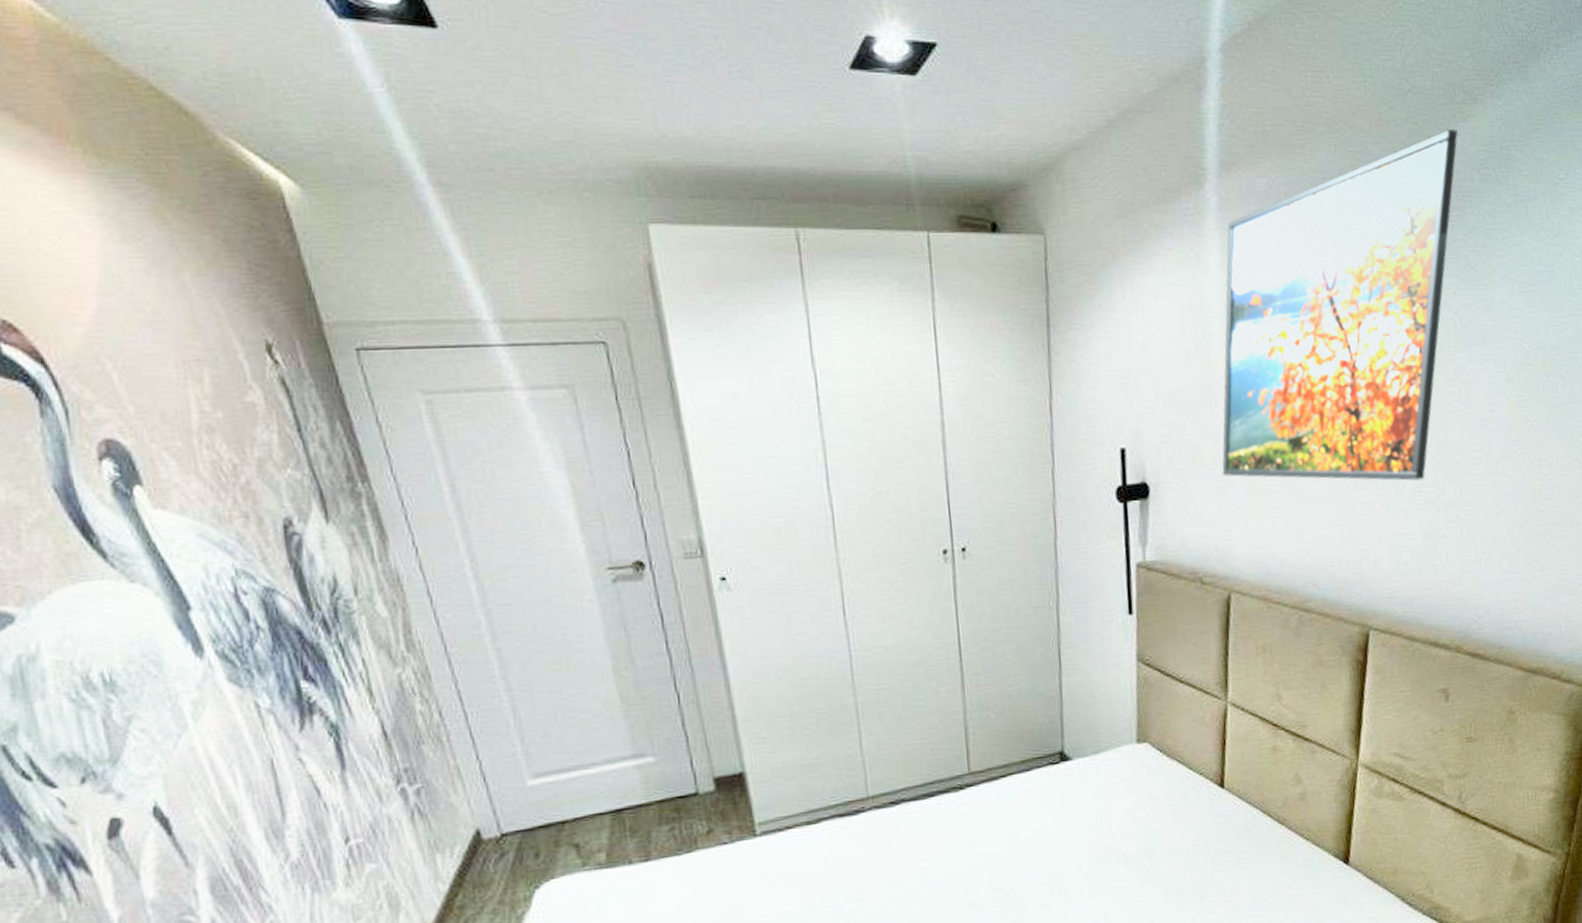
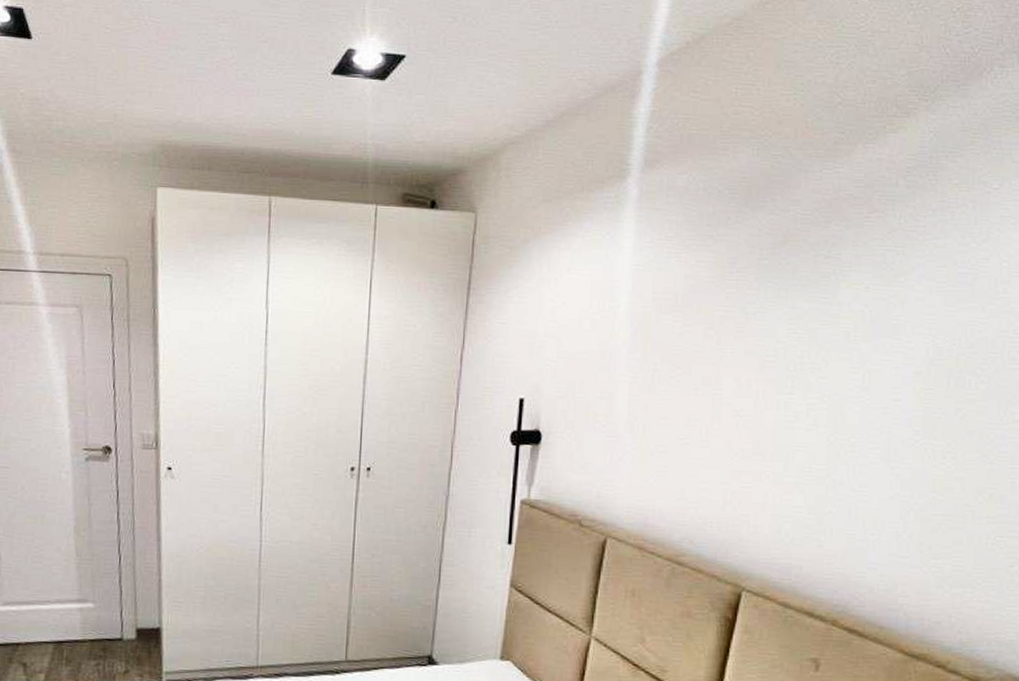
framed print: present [1222,129,1458,481] -> none [612,139,886,457]

